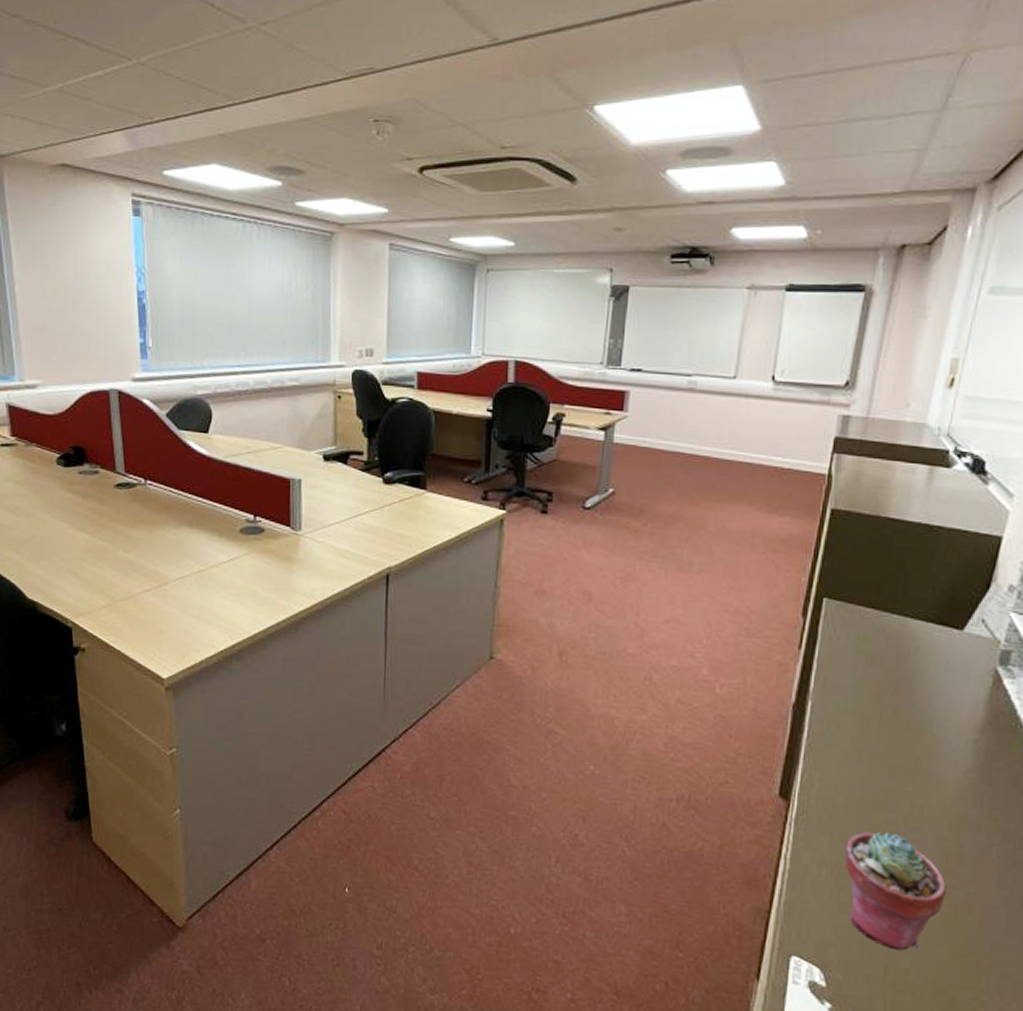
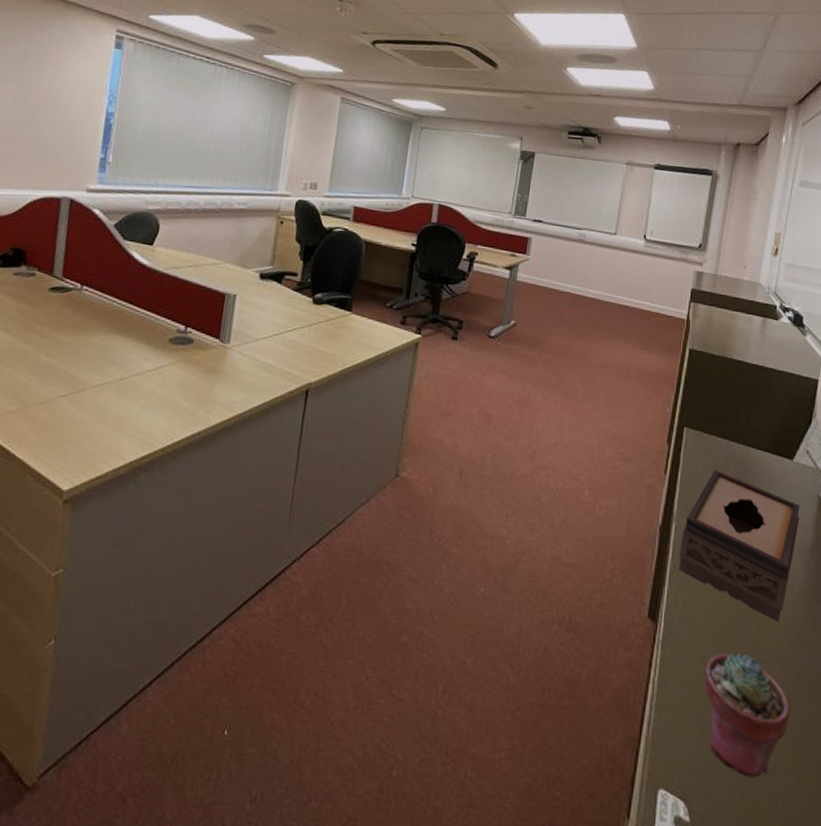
tissue box: none [815,643,970,802] -> present [678,469,800,622]

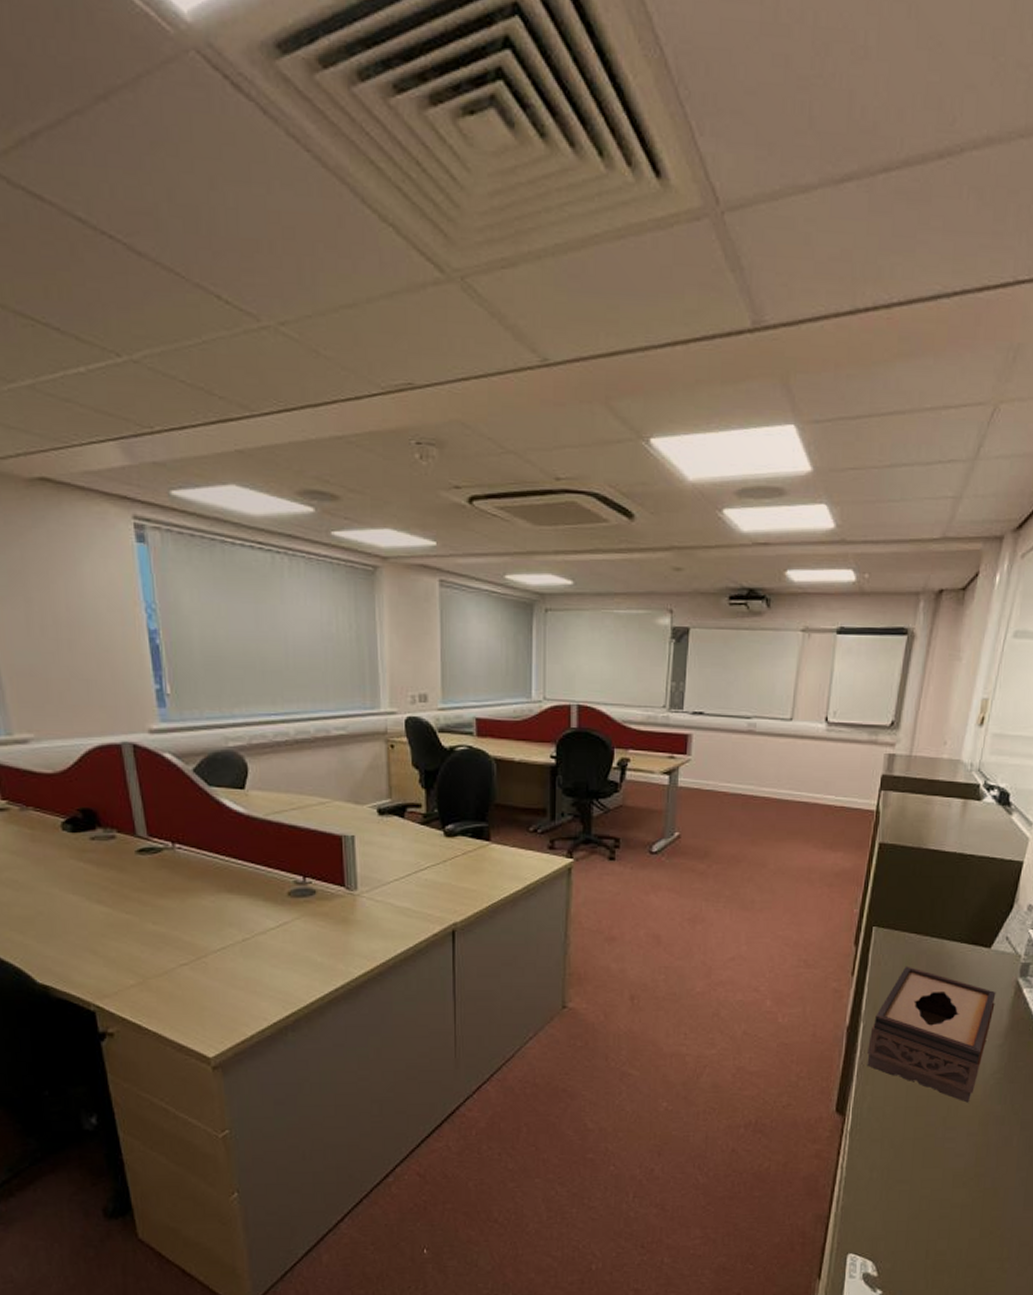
potted succulent: present [704,653,790,778] -> none [892,1134,977,1236]

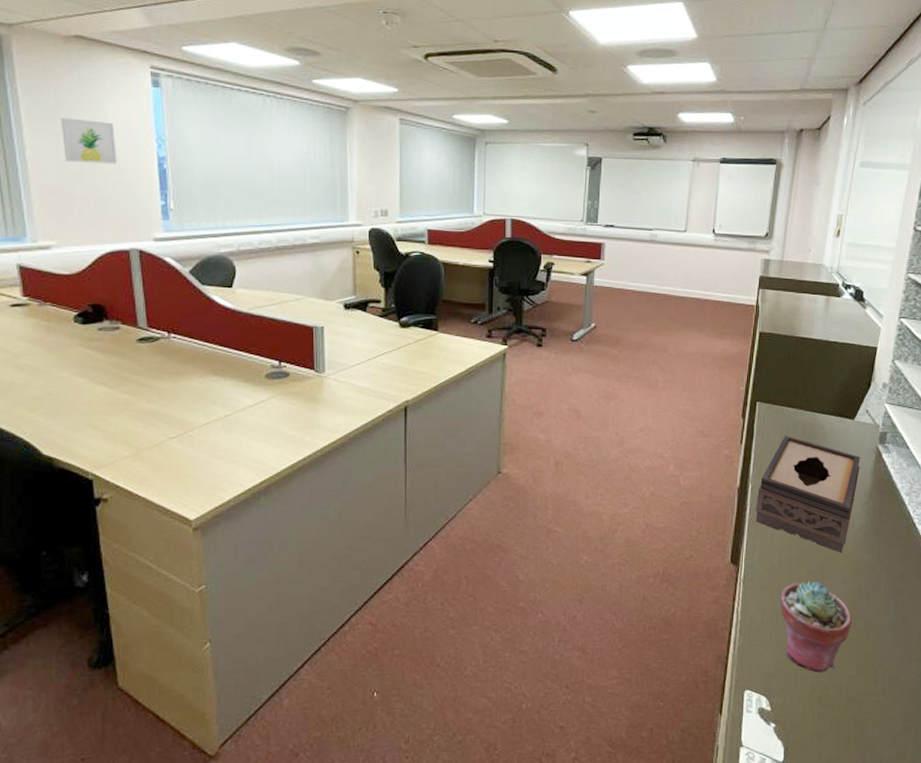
wall art: none [29,582,100,639] -> present [60,117,117,164]
potted succulent: none [892,1134,977,1236] -> present [780,581,852,673]

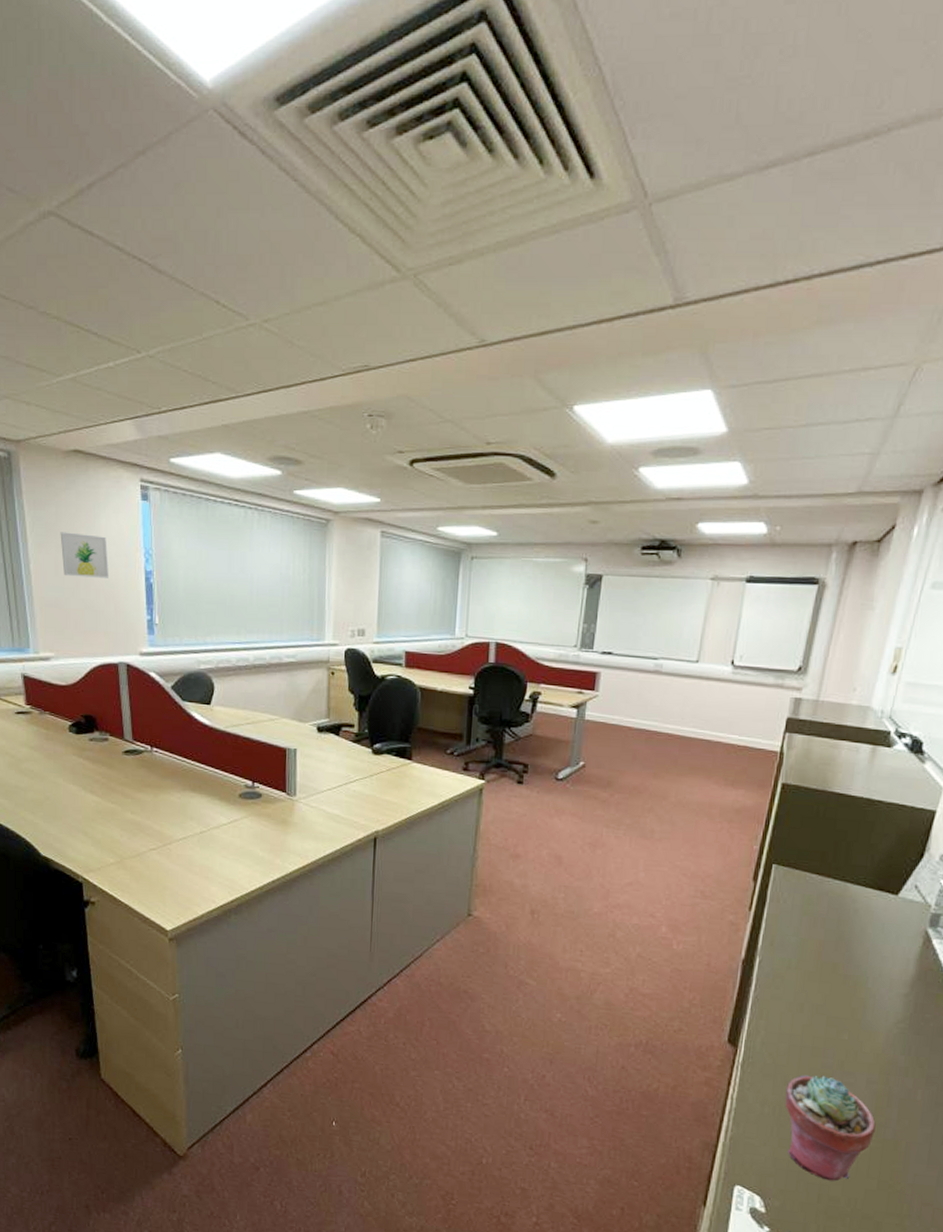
tissue box: present [755,435,860,553] -> none [761,905,903,1049]

